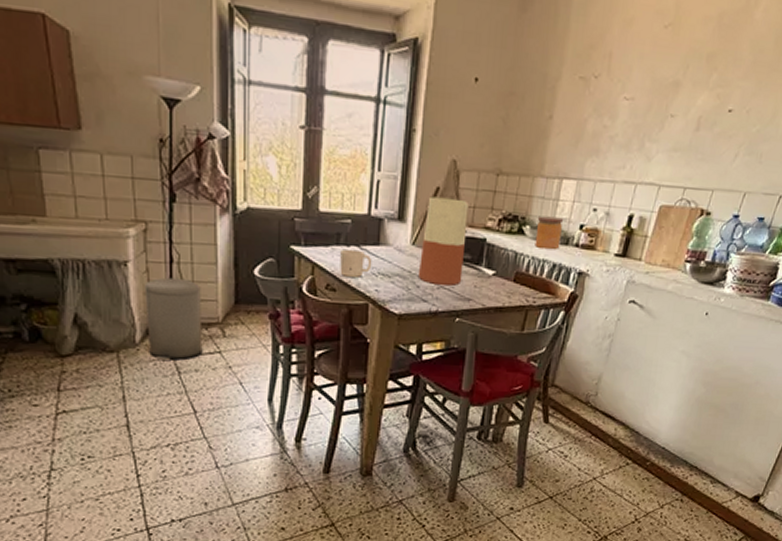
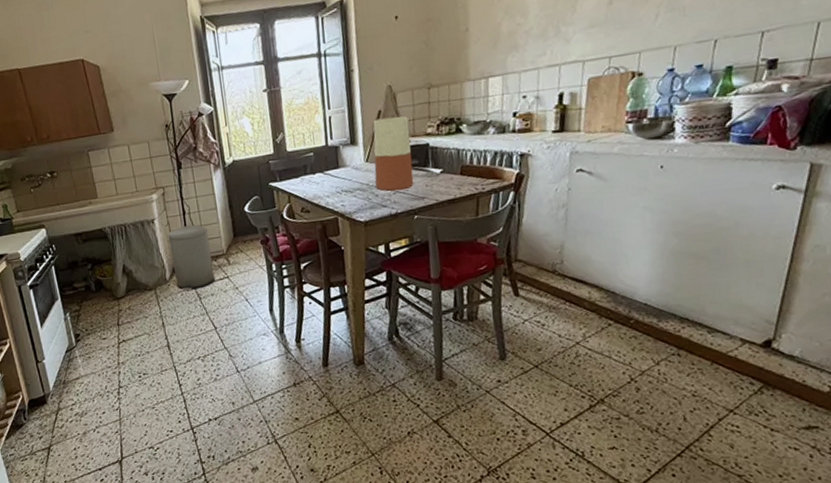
mug: present [340,249,372,277] -> none [308,175,336,199]
jar: present [535,216,564,250] -> none [473,110,498,142]

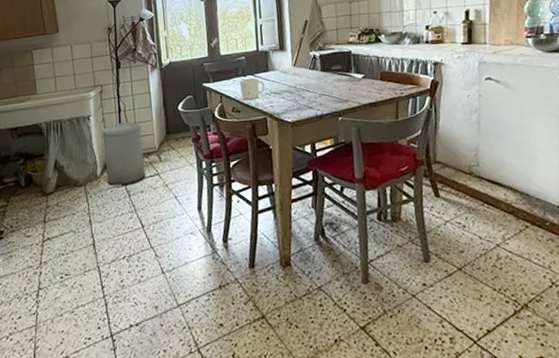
mug: none [308,175,336,199] -> present [240,77,265,100]
vase: present [373,116,414,191] -> none [300,26,338,94]

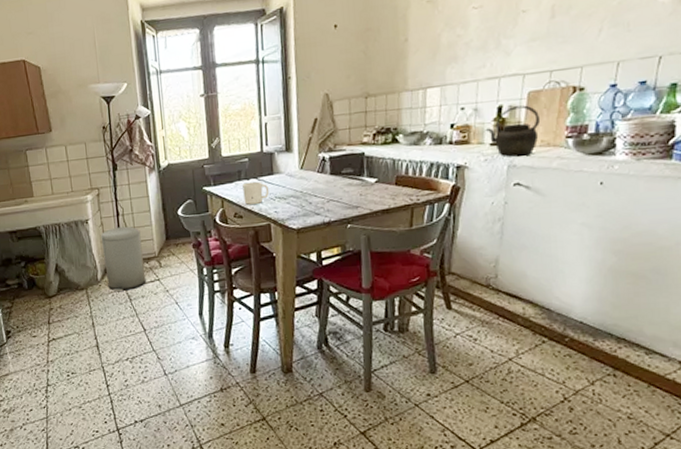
kettle: none [456,9,503,56] -> present [485,105,541,158]

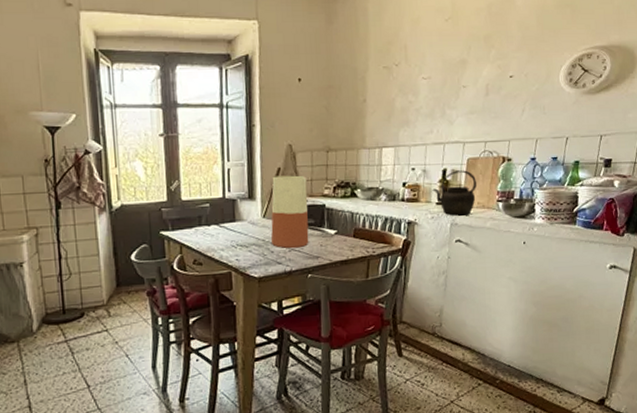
pedal bin: present [101,226,146,291] -> none [38,271,92,344]
mug: present [242,181,270,205] -> none [203,227,231,251]
vase: none [308,124,348,199] -> present [271,175,309,248]

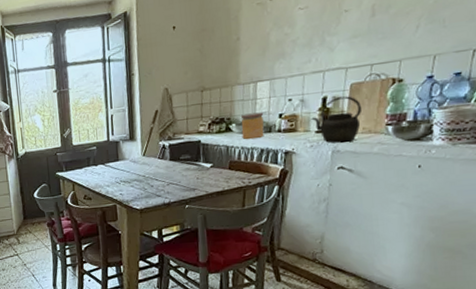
vase: present [271,175,309,248] -> none [150,115,186,183]
jar: none [366,179,389,207] -> present [241,112,264,140]

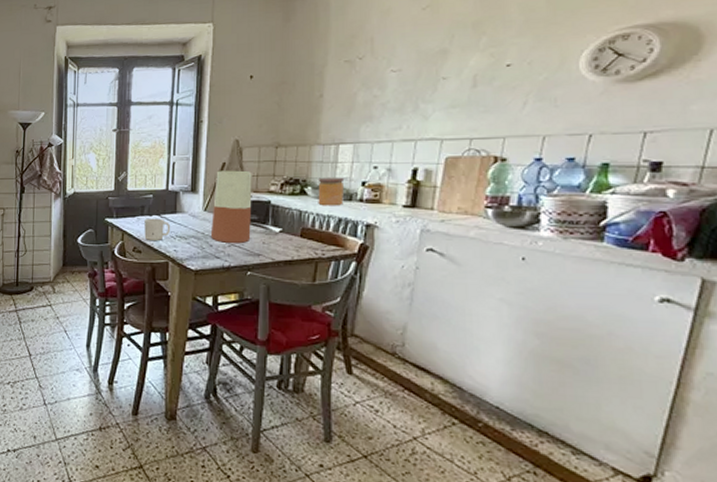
mug: none [91,167,116,188] -> present [144,218,171,240]
vase: none [150,115,186,183] -> present [210,170,252,243]
kettle: present [311,96,363,144] -> none [398,170,458,223]

